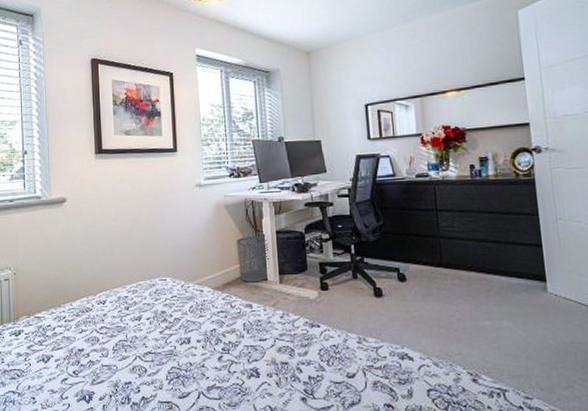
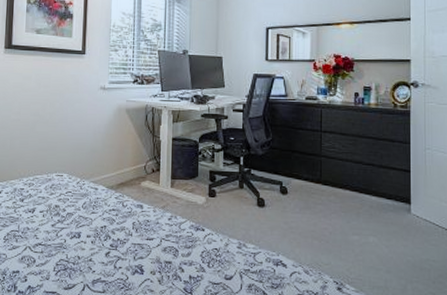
waste bin: present [237,236,270,283] -> none [133,141,163,185]

